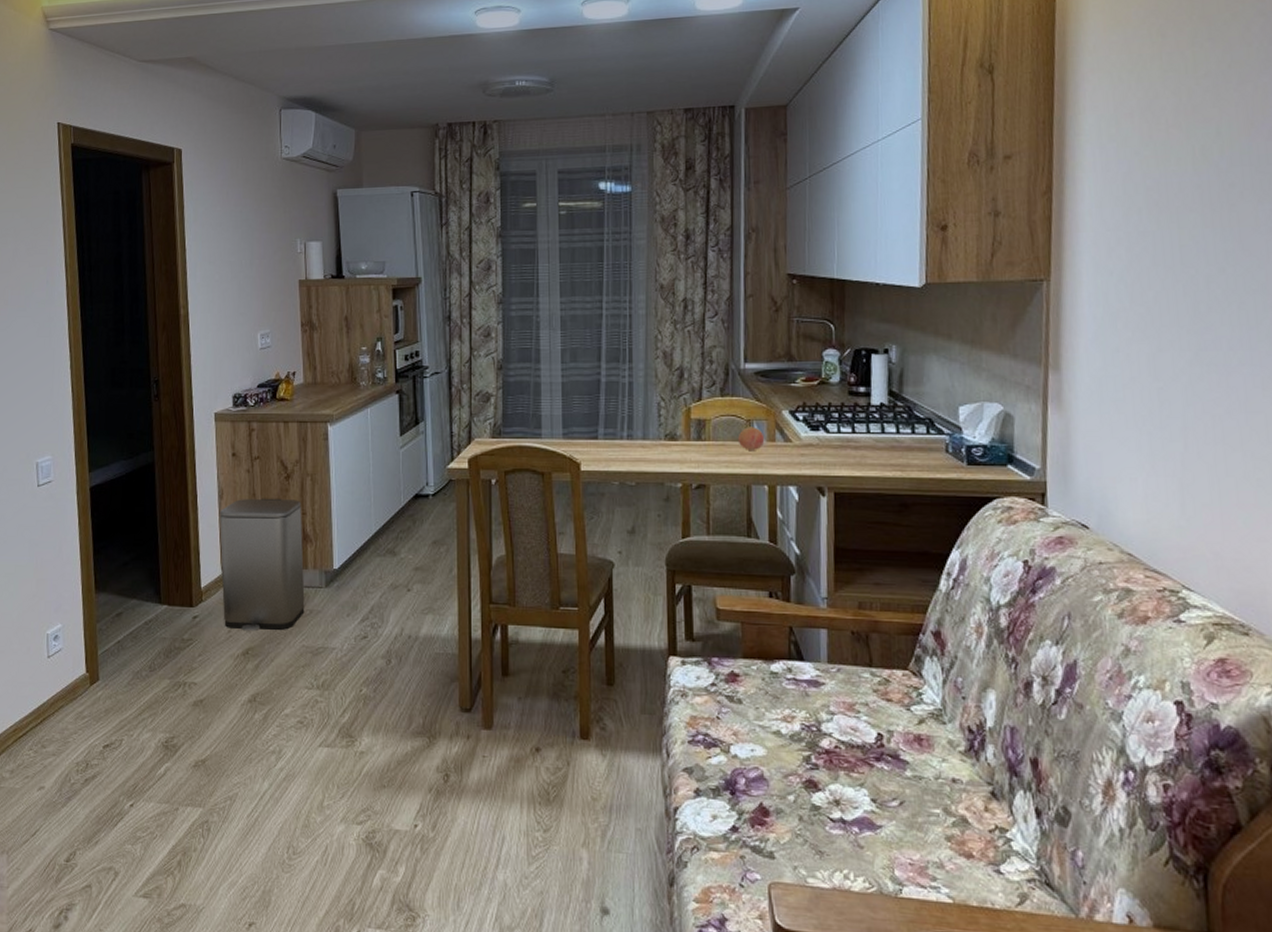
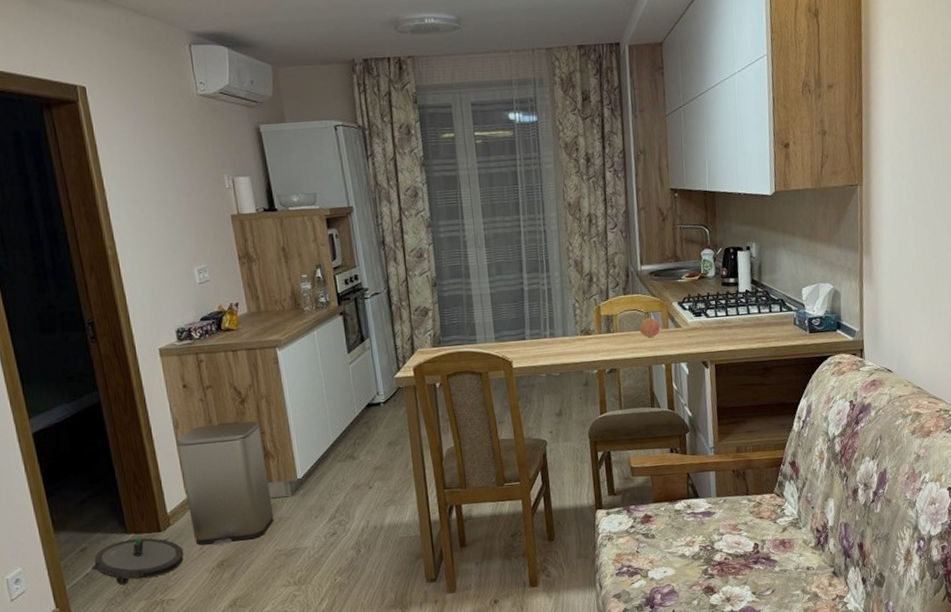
robot vacuum: none [124,610,212,659] -> present [91,537,184,586]

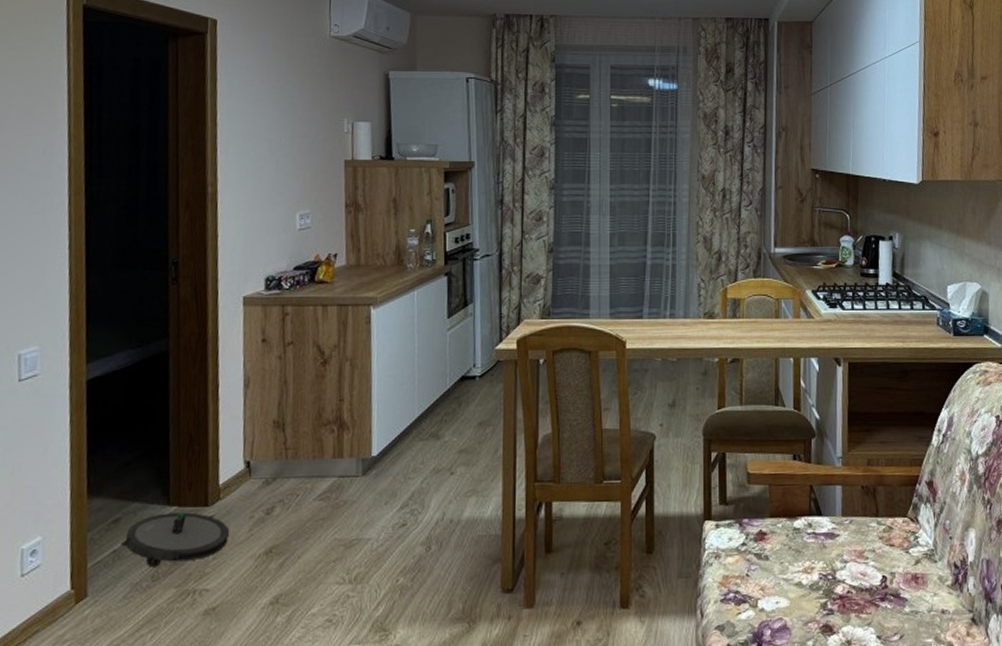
pedal bin: present [176,421,274,546] -> none [243,385,339,529]
fruit: present [639,317,661,337] -> none [768,305,791,326]

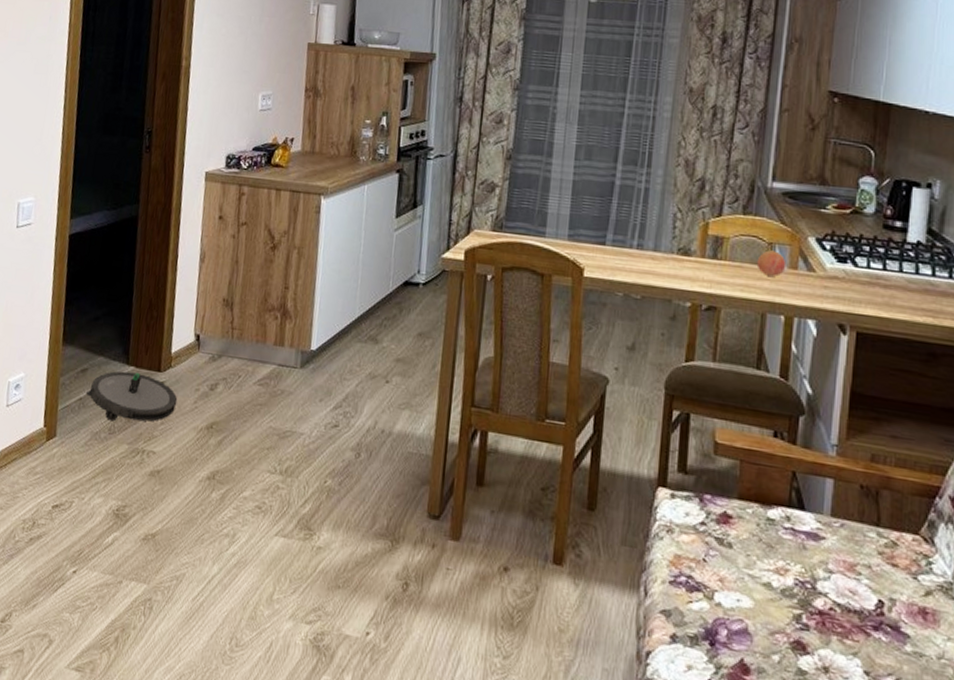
fruit: none [768,305,791,326] -> present [756,250,787,277]

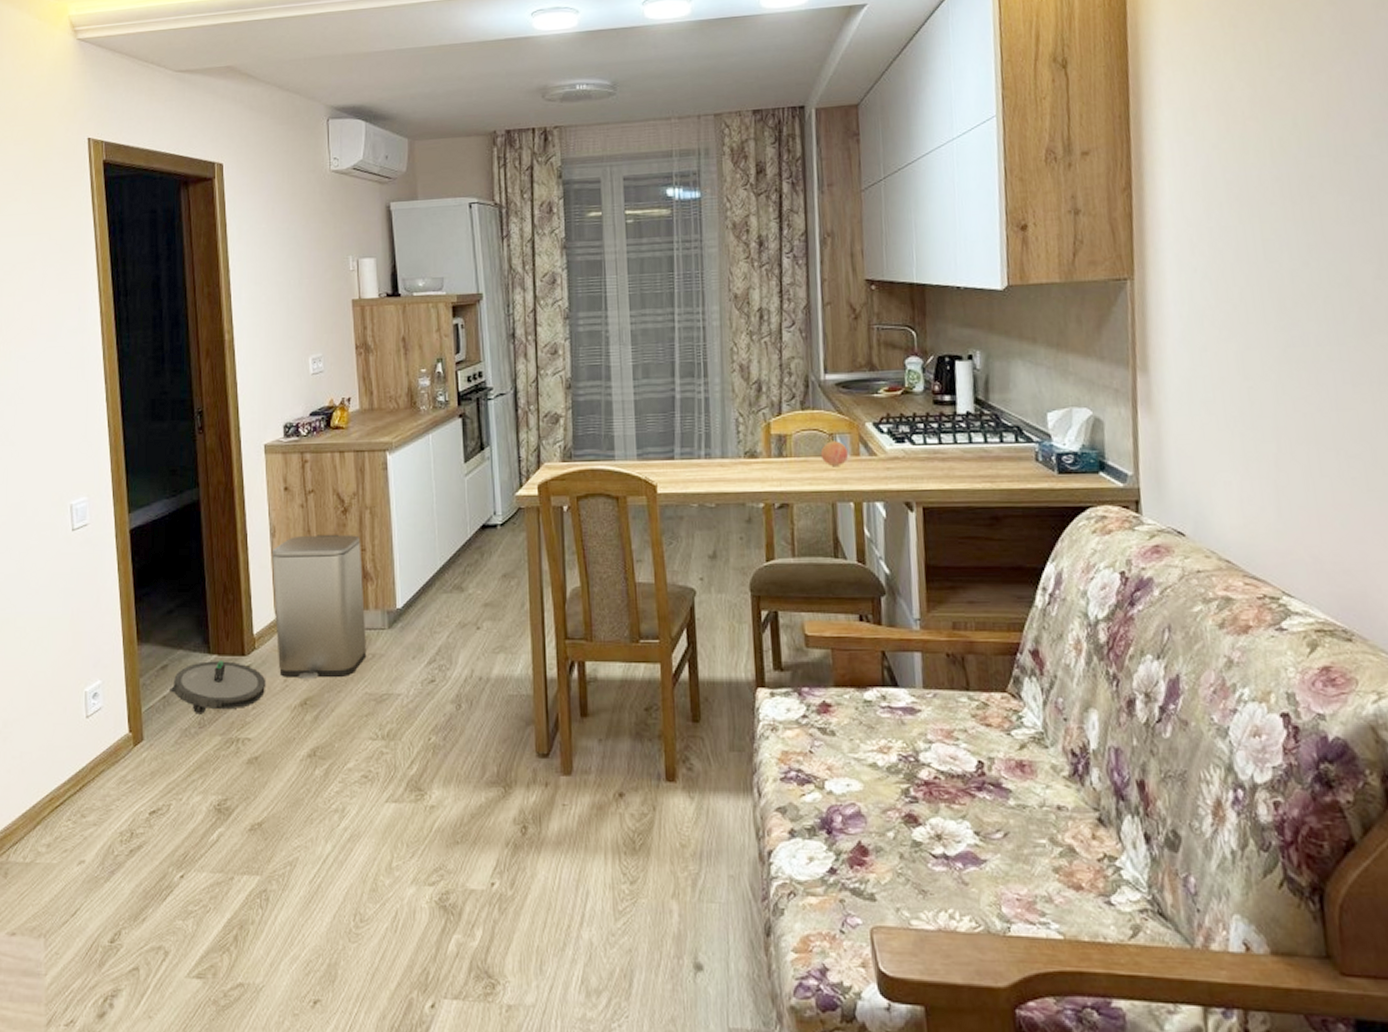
pedal bin: none [191,265,285,408] -> present [271,534,367,680]

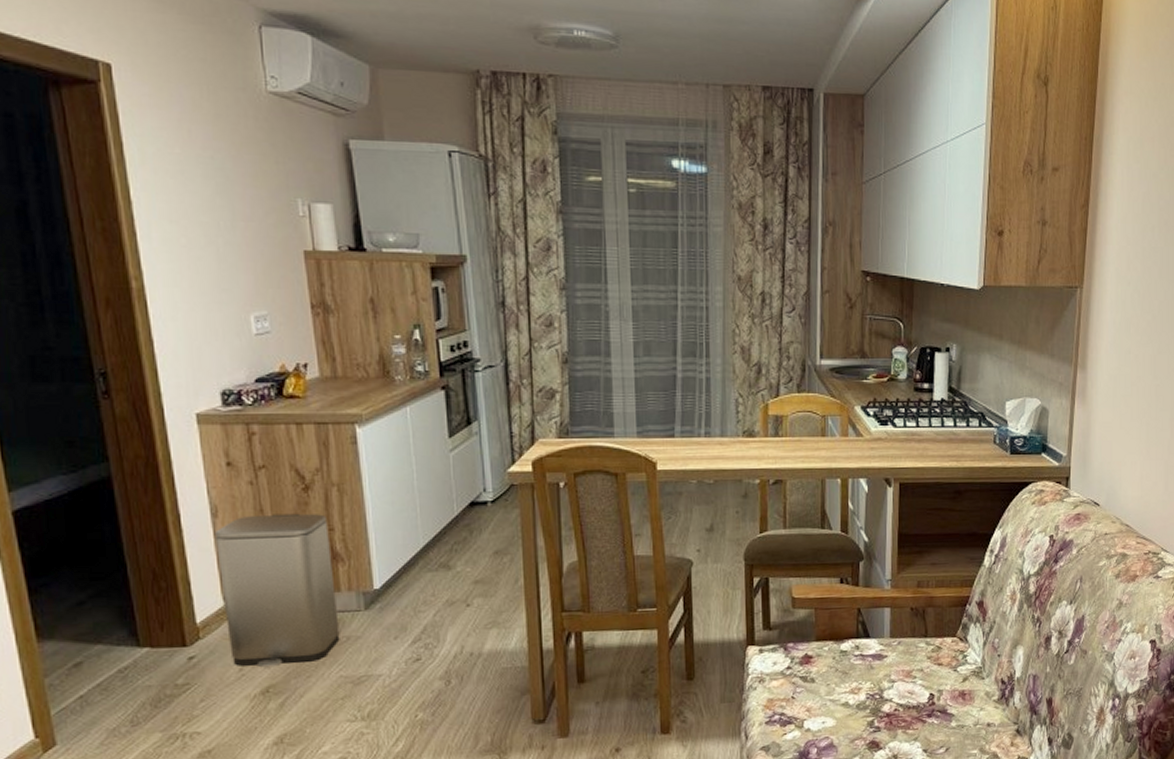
robot vacuum: present [170,659,266,715] -> none [88,652,217,713]
fruit: present [820,441,849,466] -> none [813,422,839,445]

